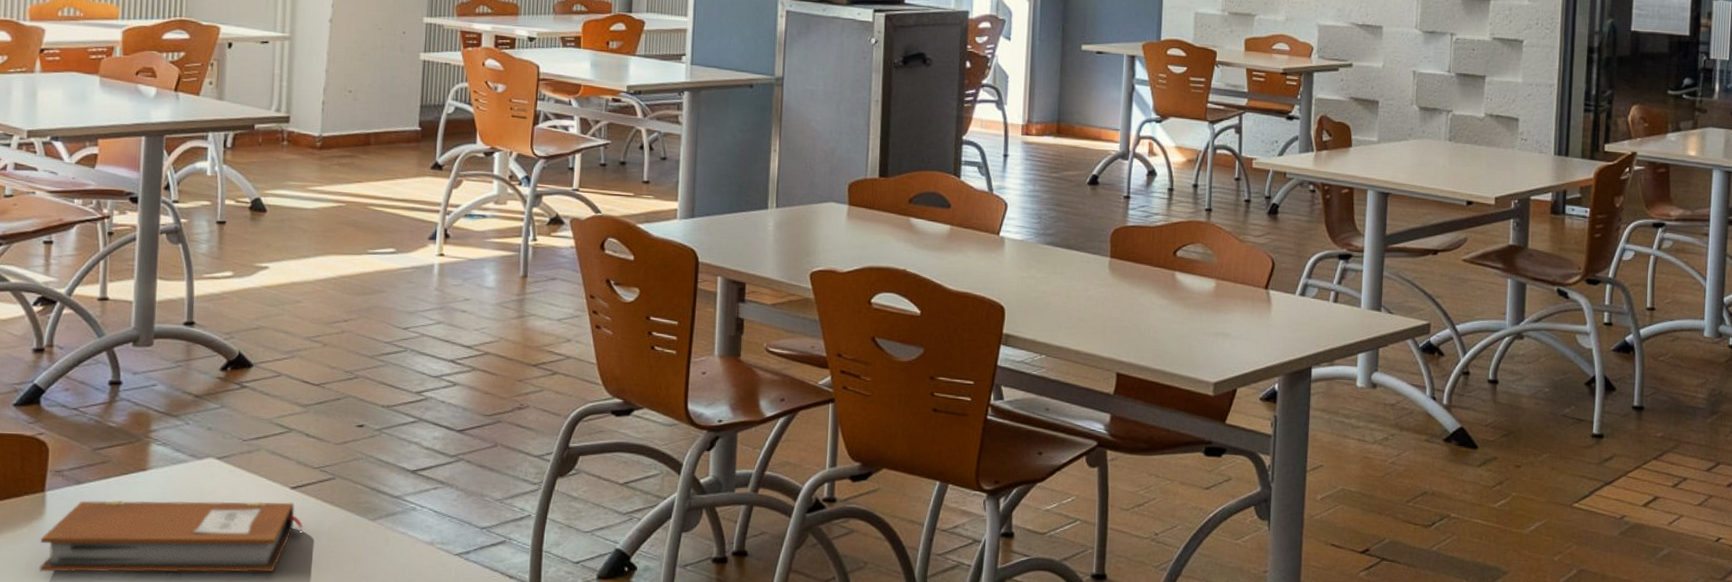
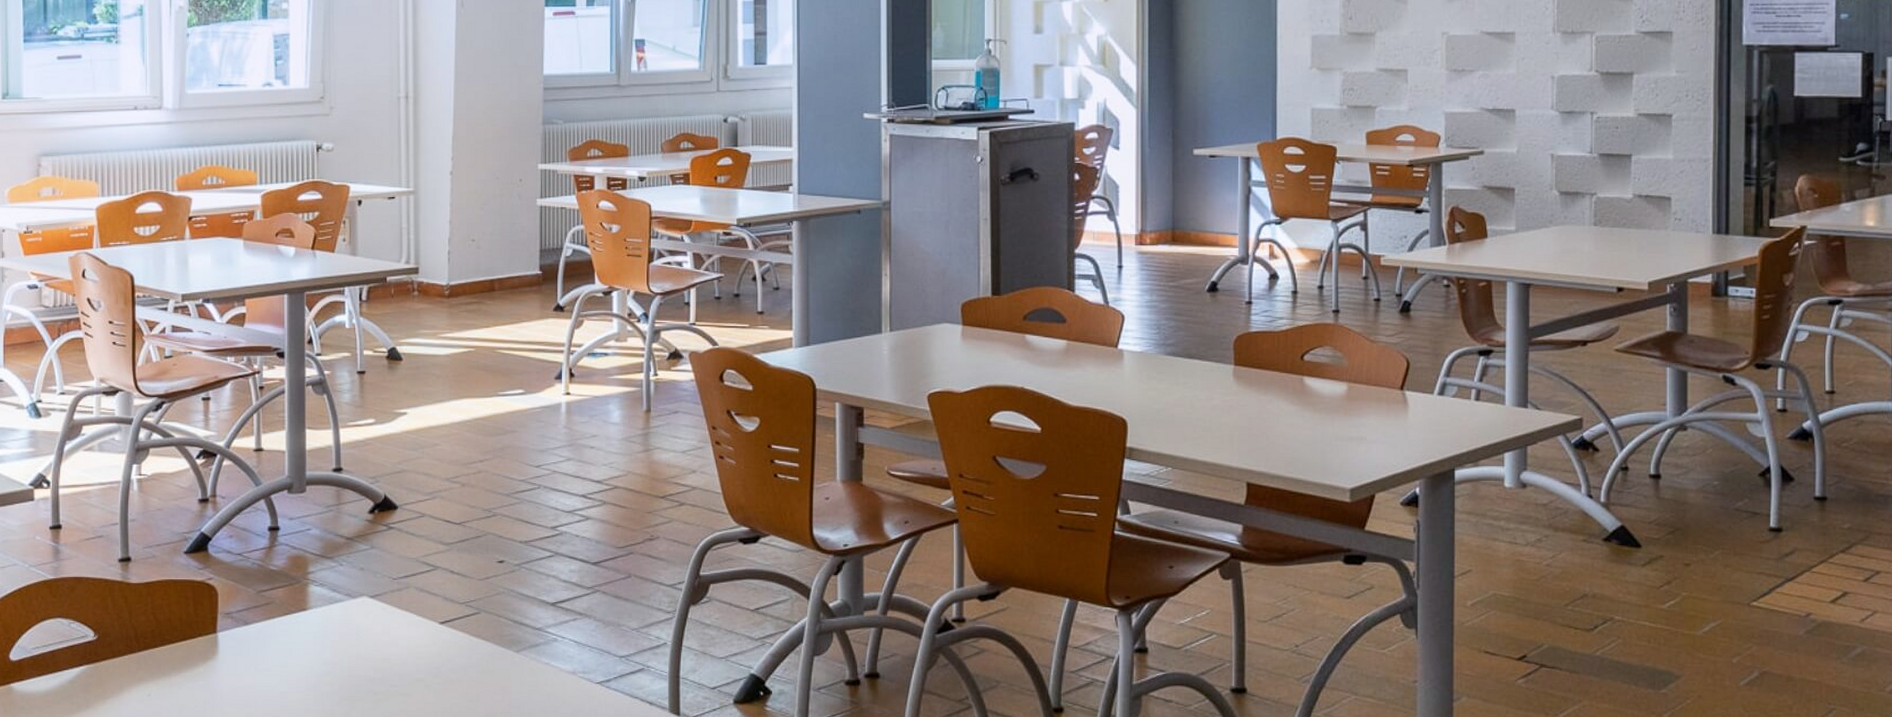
notebook: present [39,499,304,573] -> none [216,637,453,708]

